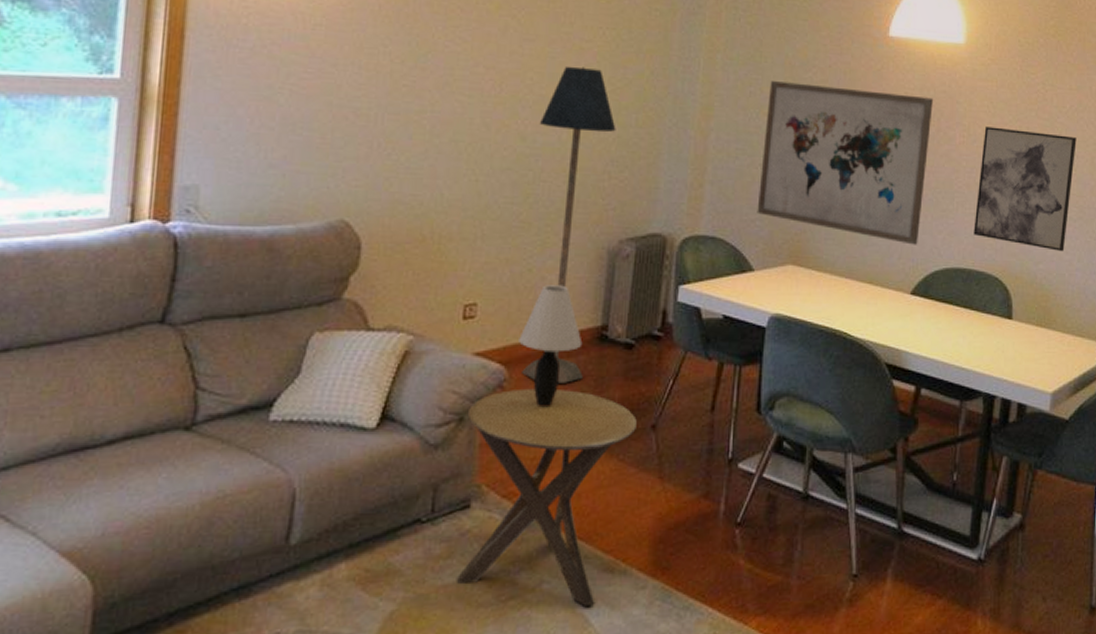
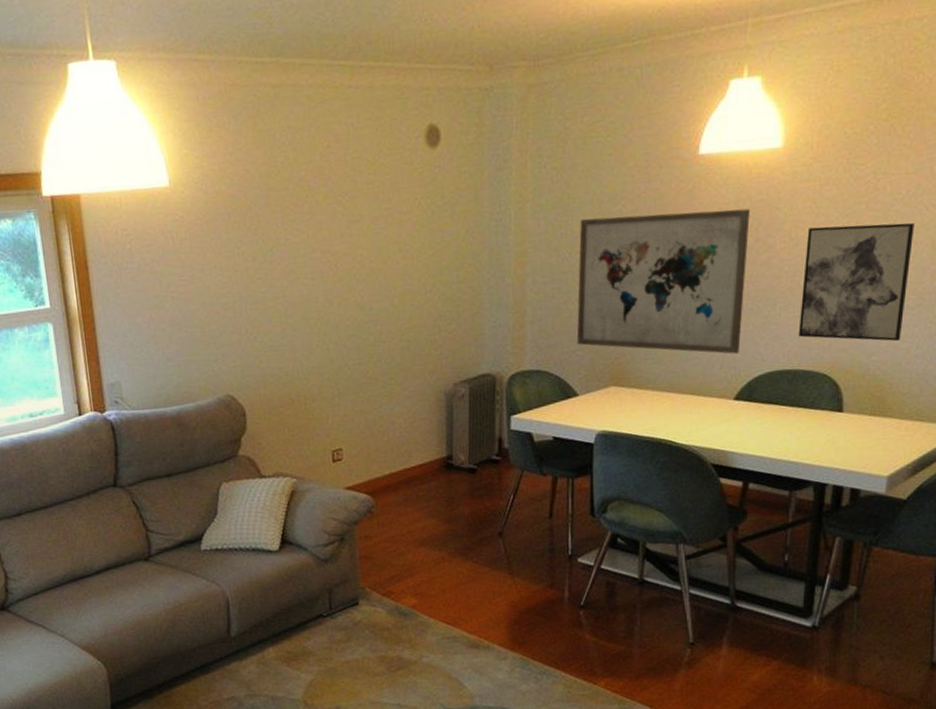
side table: present [456,388,637,606] -> none [346,510,486,673]
table lamp: present [519,285,583,408] -> none [379,426,432,526]
floor lamp: present [522,66,616,383] -> none [373,237,441,505]

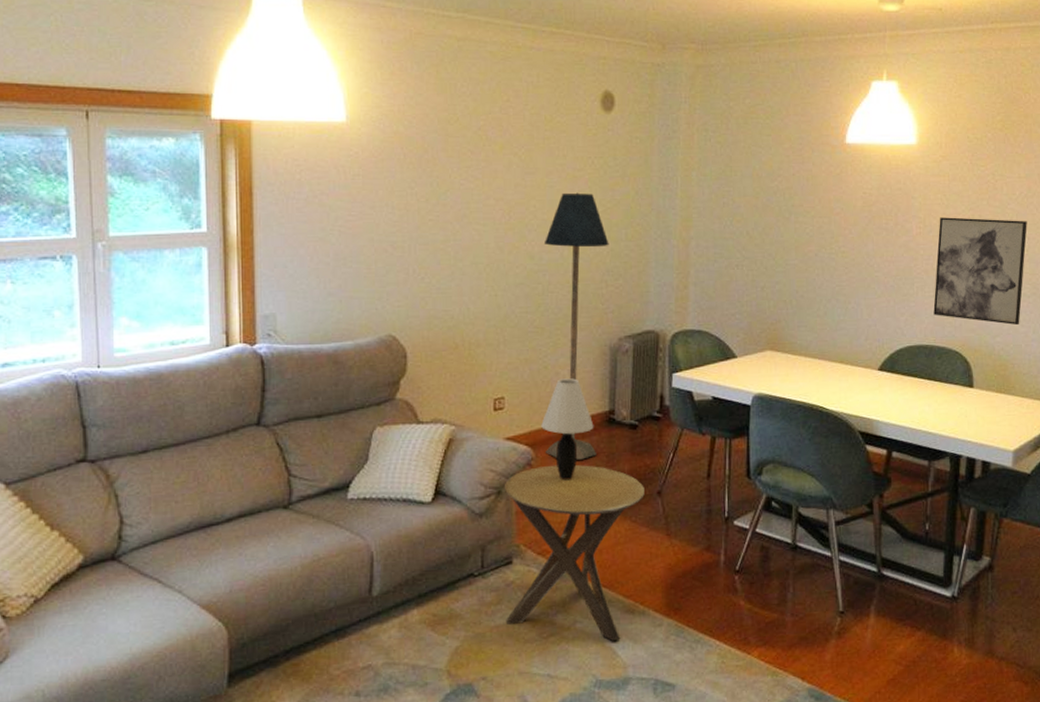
side table: none [346,510,486,673] -> present [504,465,645,641]
floor lamp: none [373,237,441,505] -> present [543,192,609,460]
table lamp: none [379,426,432,526] -> present [541,378,594,481]
wall art: present [576,208,750,354] -> none [736,191,890,327]

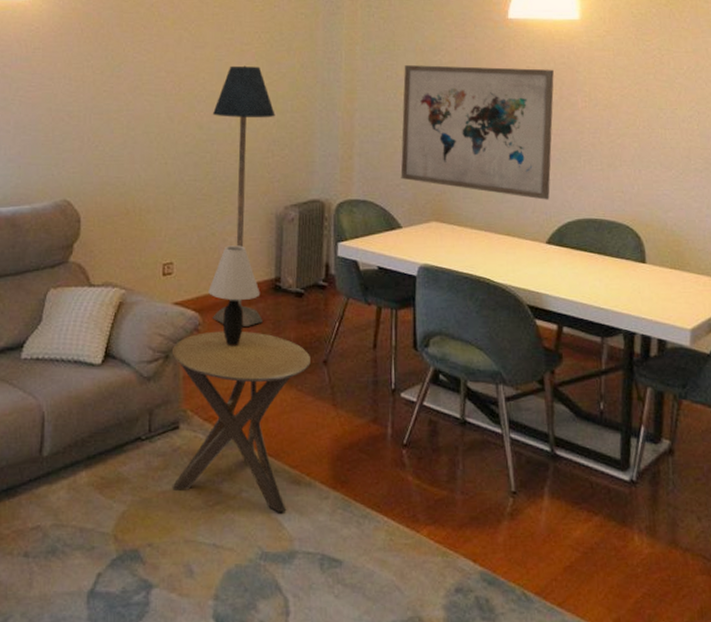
wall art: none [736,191,890,327] -> present [400,65,554,200]
wall art: present [933,217,1027,326] -> none [601,91,697,201]

